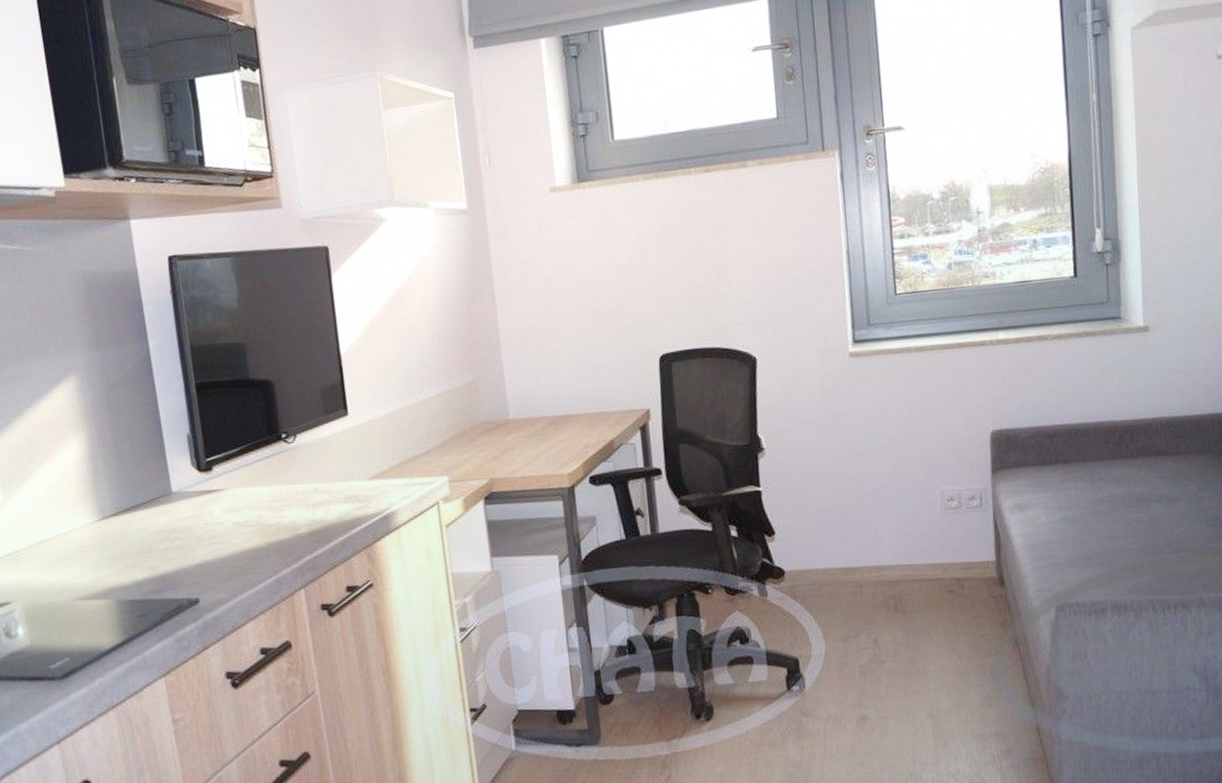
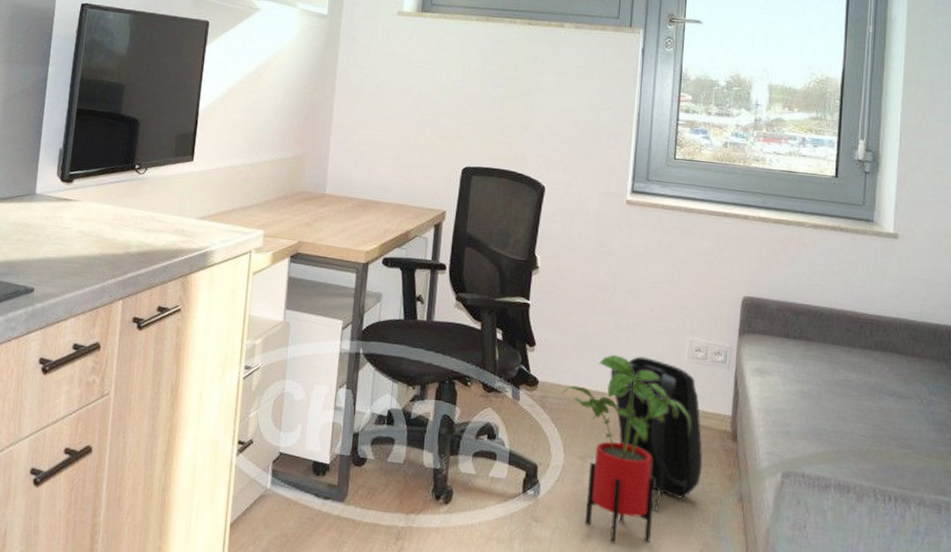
house plant: none [811,524,955,719] -> present [561,354,691,543]
backpack: none [860,519,973,678] -> present [610,356,703,512]

